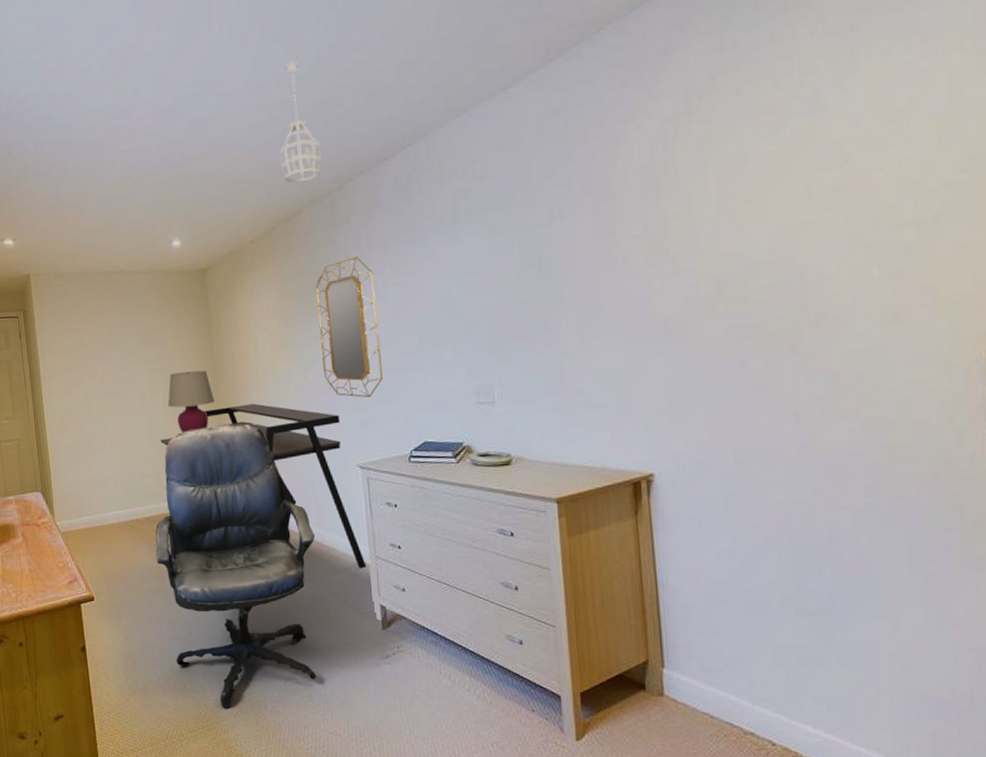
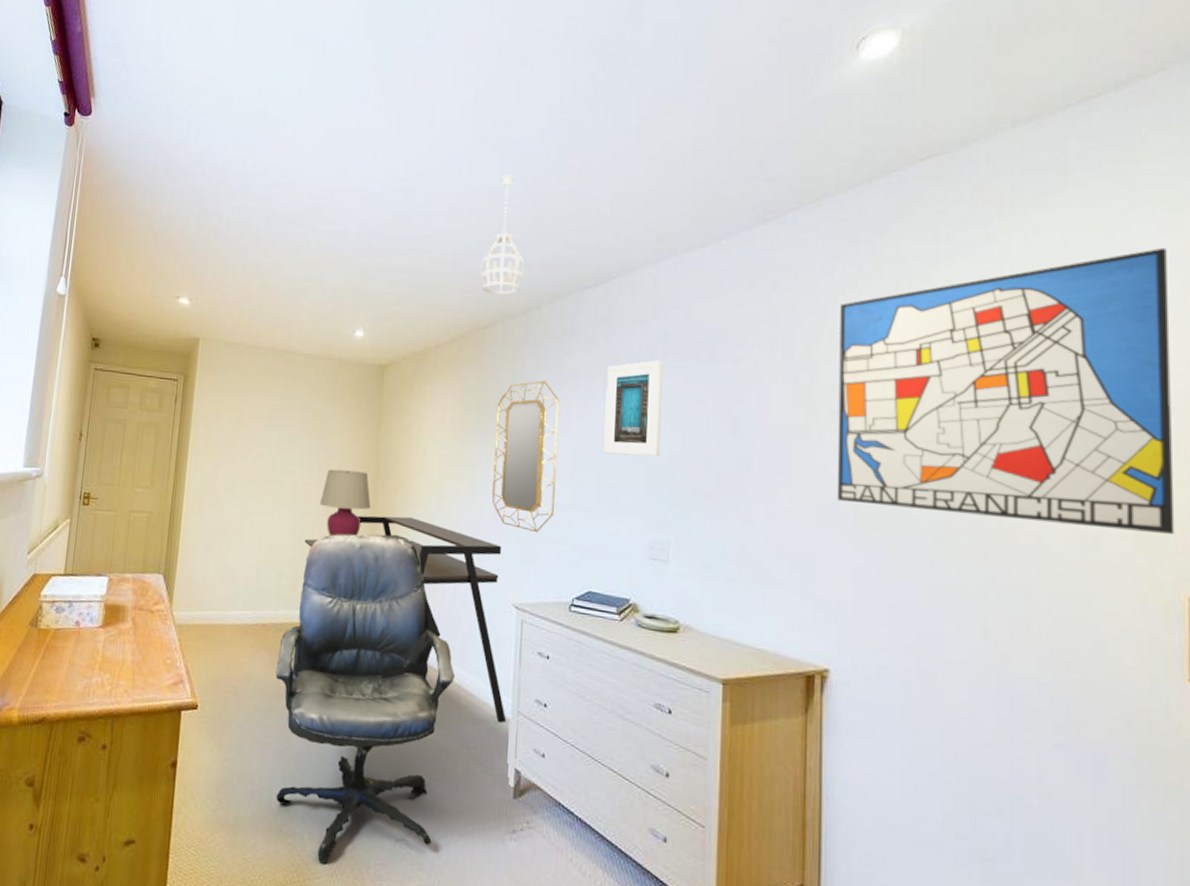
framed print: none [414,217,474,314] -> present [603,360,663,457]
wall art: none [632,12,975,320] -> present [837,247,1175,534]

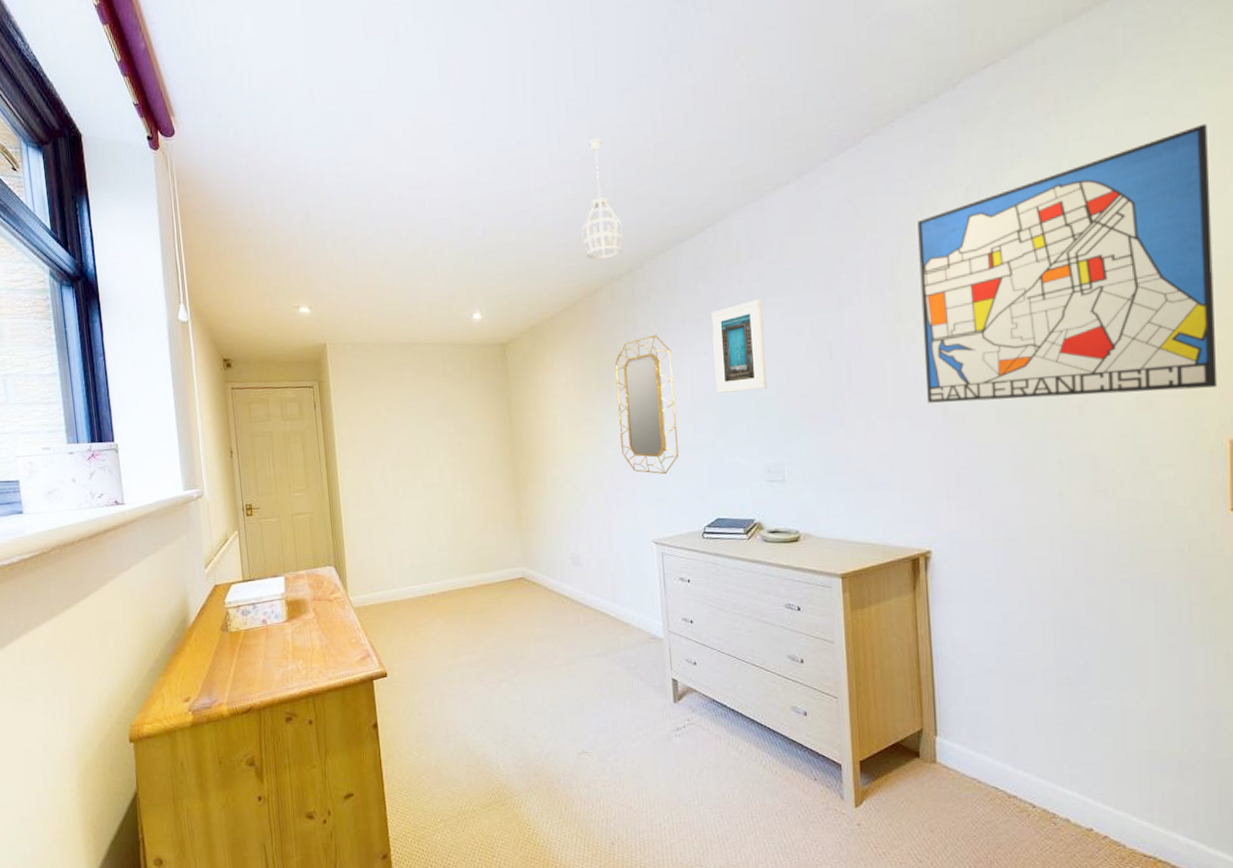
office chair: present [275,533,456,866] -> none [450,496,610,785]
desk: present [304,515,507,724] -> none [457,479,660,643]
table lamp: present [319,469,371,537] -> none [465,444,513,508]

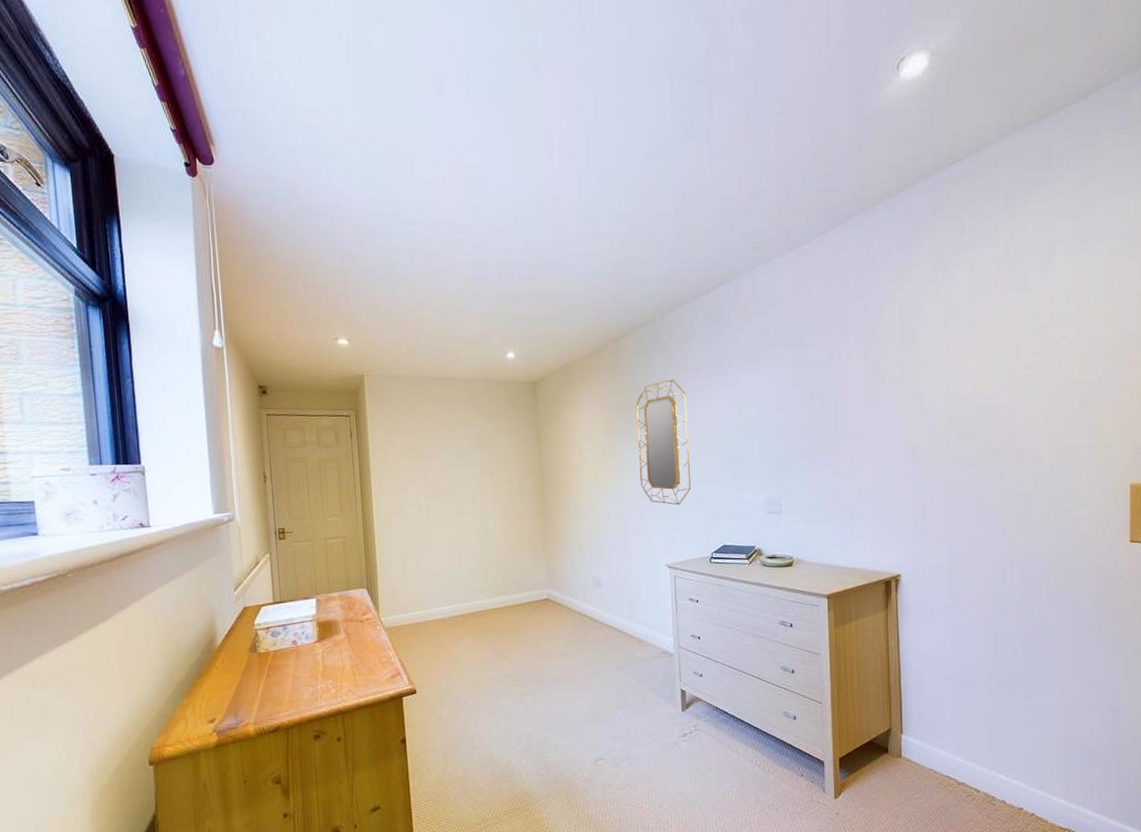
pendant light: present [581,138,623,260] -> none [609,199,646,309]
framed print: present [711,299,767,393] -> none [722,351,768,434]
wall art: present [917,123,1218,403] -> none [895,225,1122,447]

